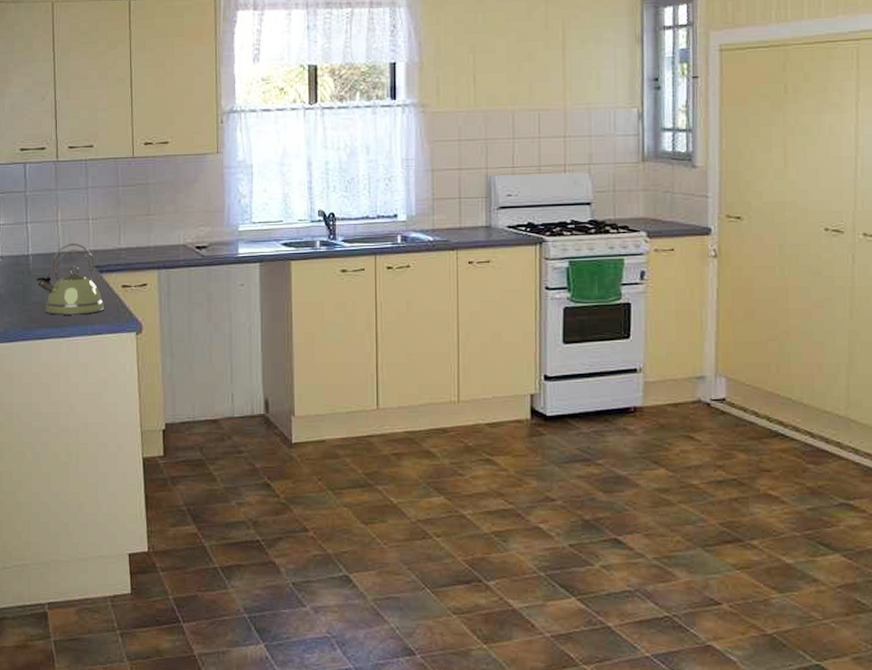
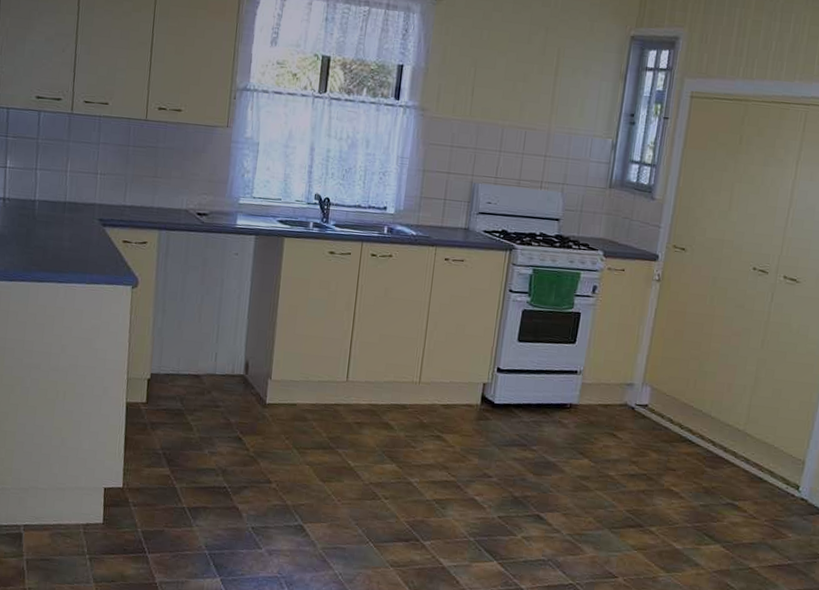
kettle: present [35,243,105,315] -> none [40,194,105,264]

